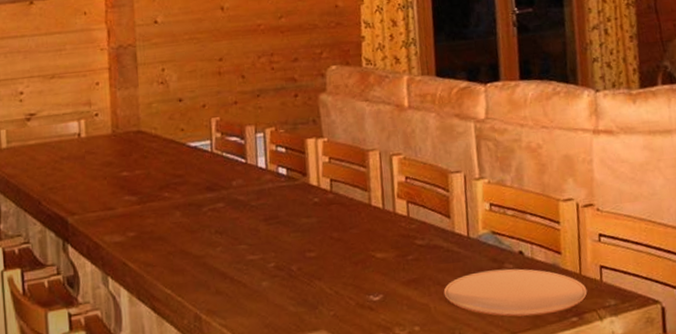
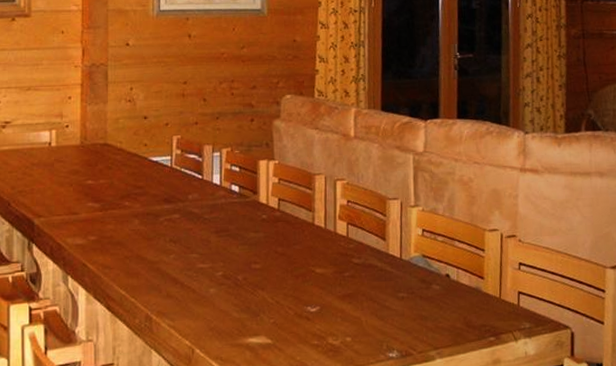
plate: present [443,268,588,317] -> none [375,289,506,334]

